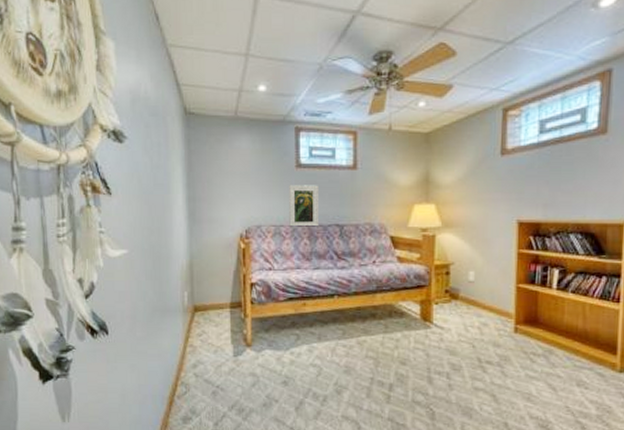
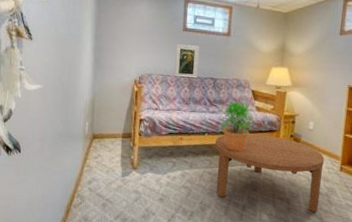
coffee table: none [348,292,492,389] -> present [215,134,324,213]
potted plant: none [351,252,395,315] -> present [219,101,254,151]

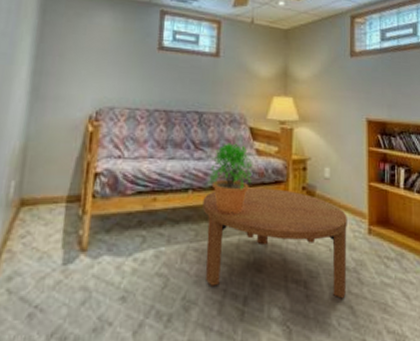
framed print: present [174,44,199,80] -> none [145,67,180,114]

